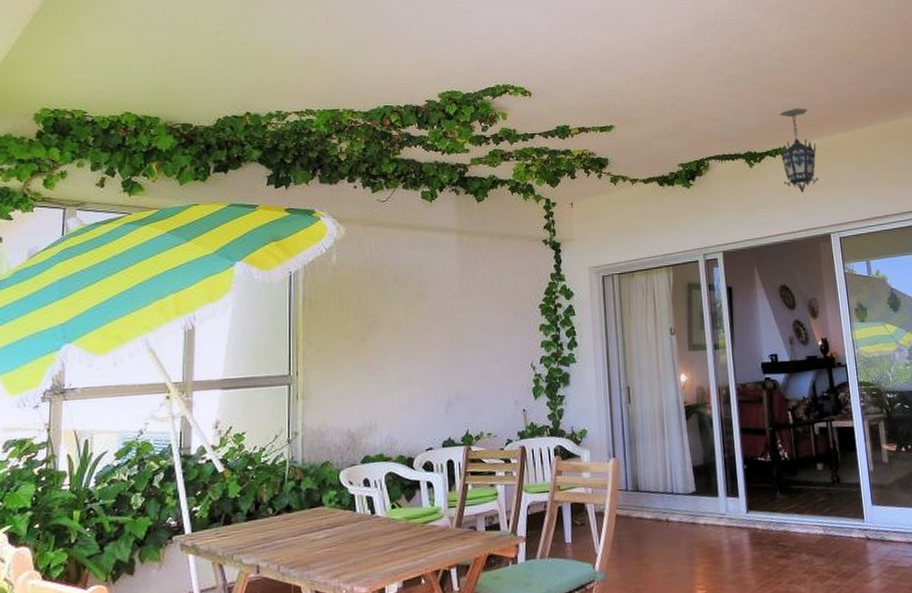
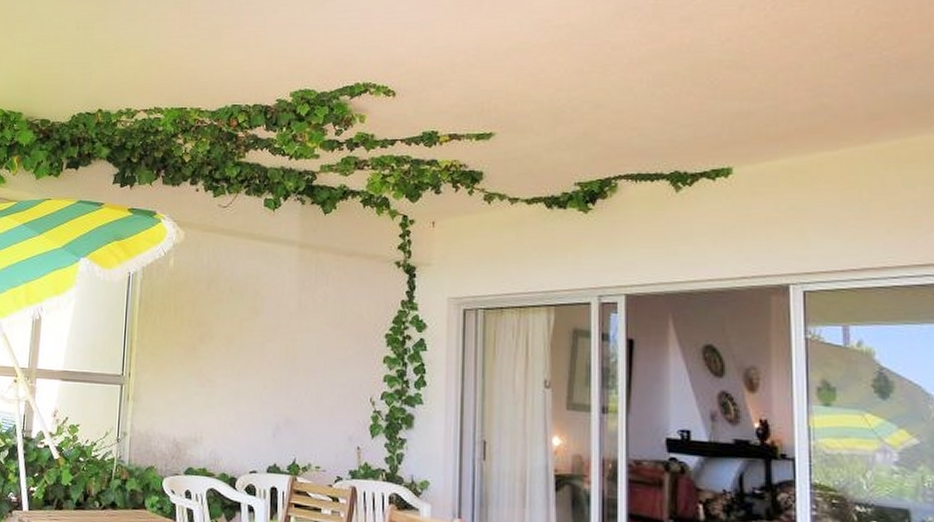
hanging lantern: present [779,108,818,193] -> none [722,116,780,229]

